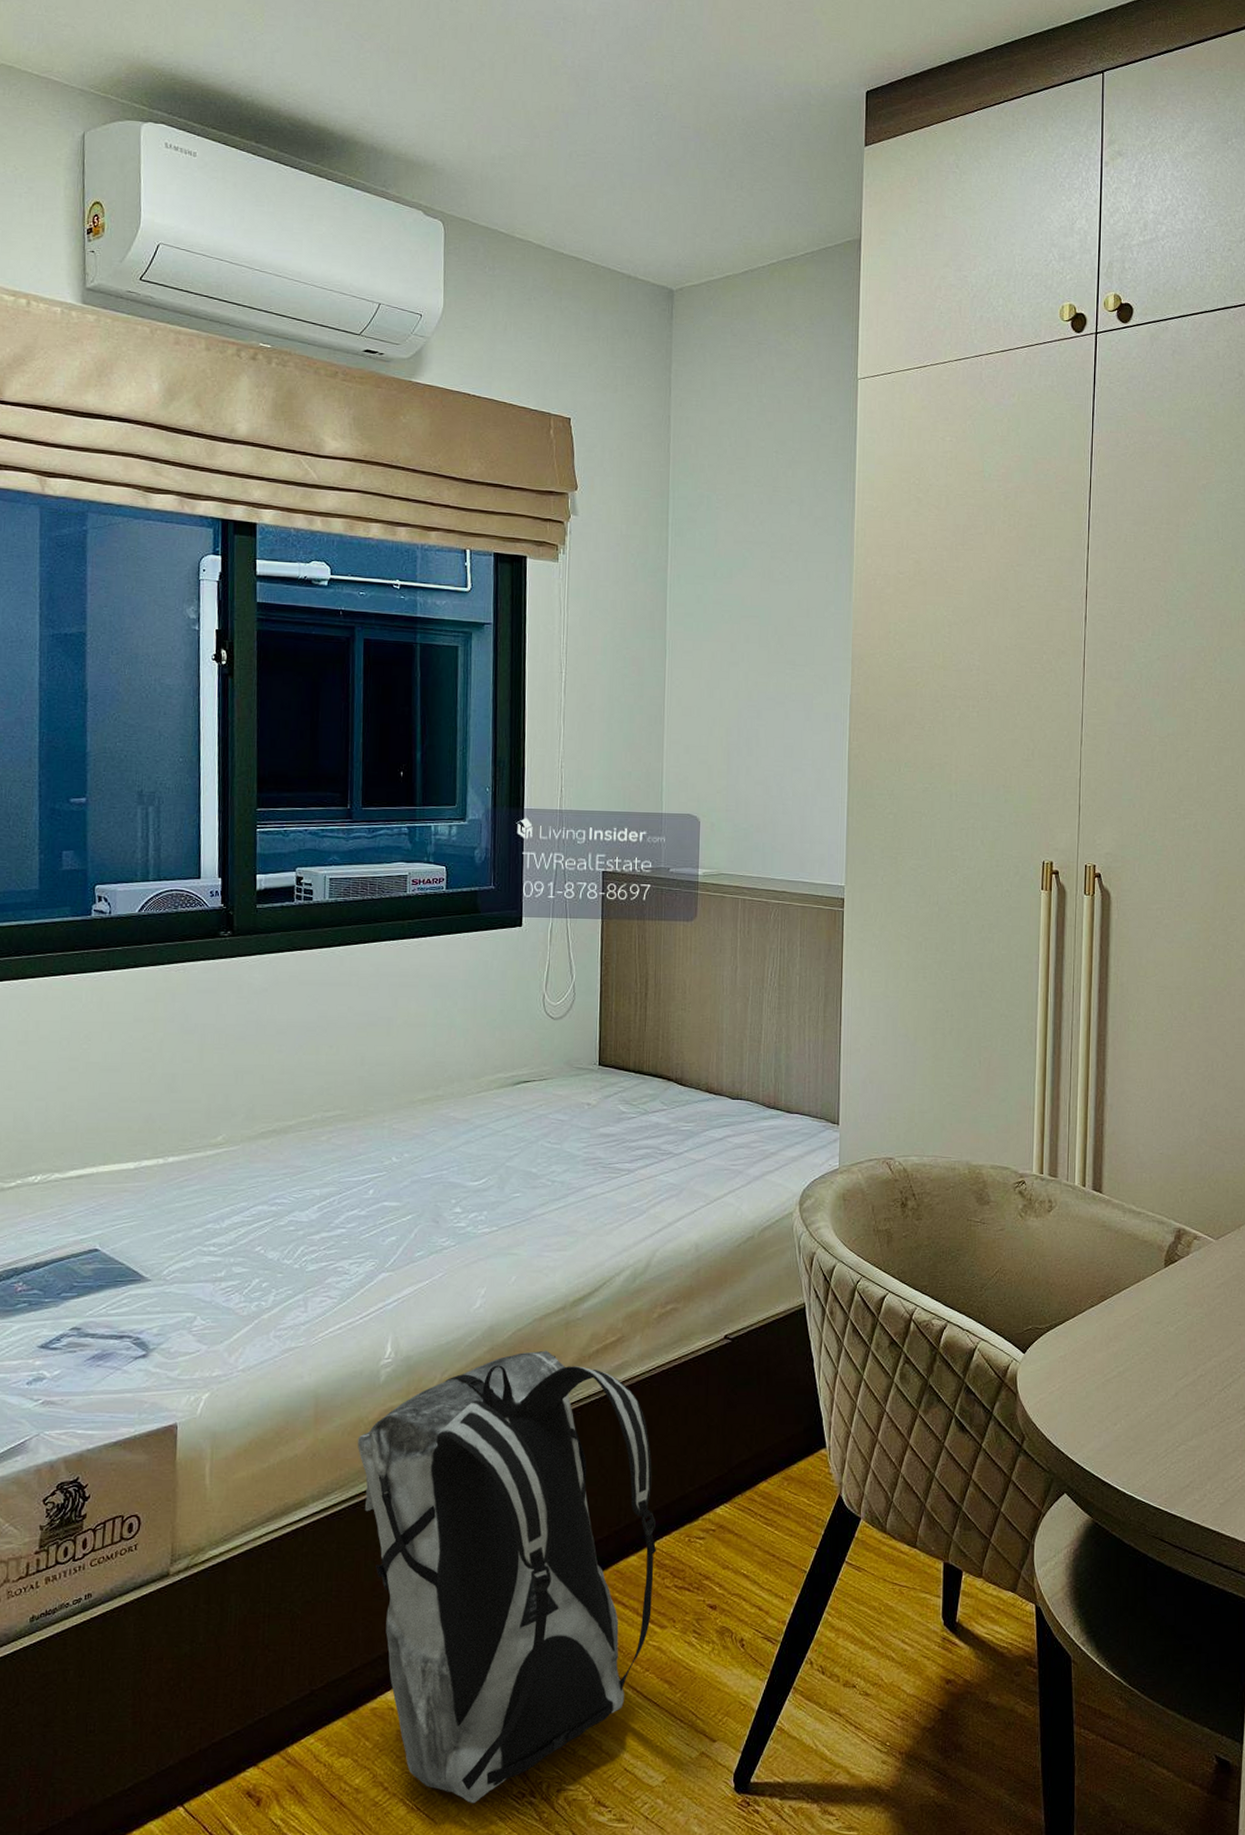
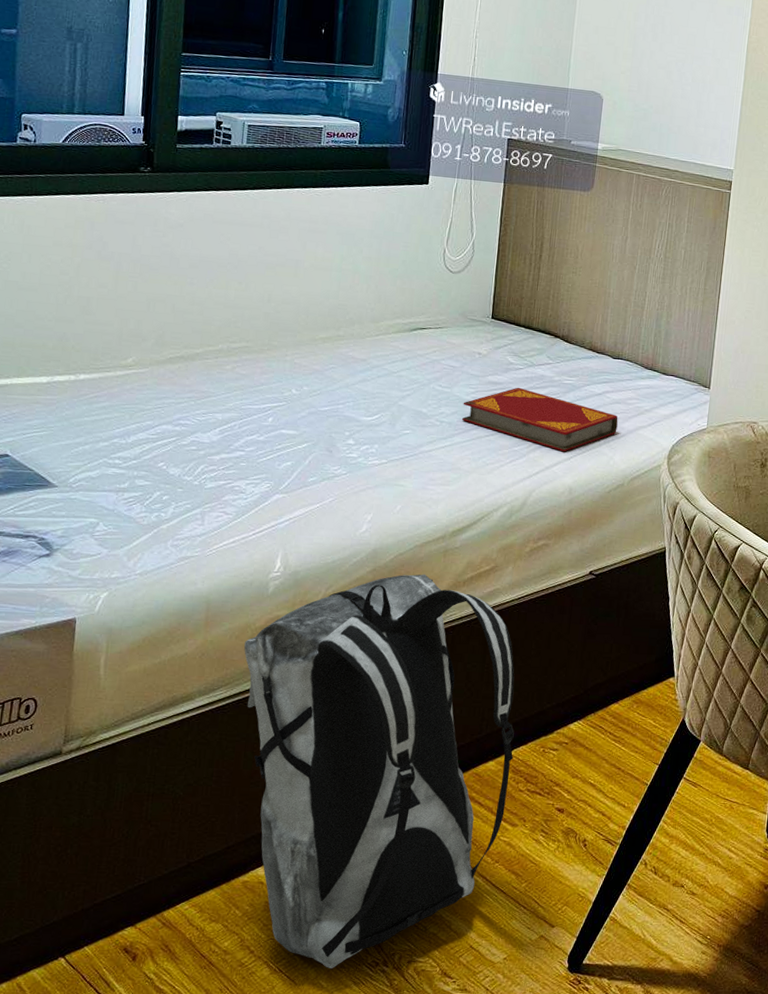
hardback book: none [575,1138,743,1205] -> present [462,387,618,452]

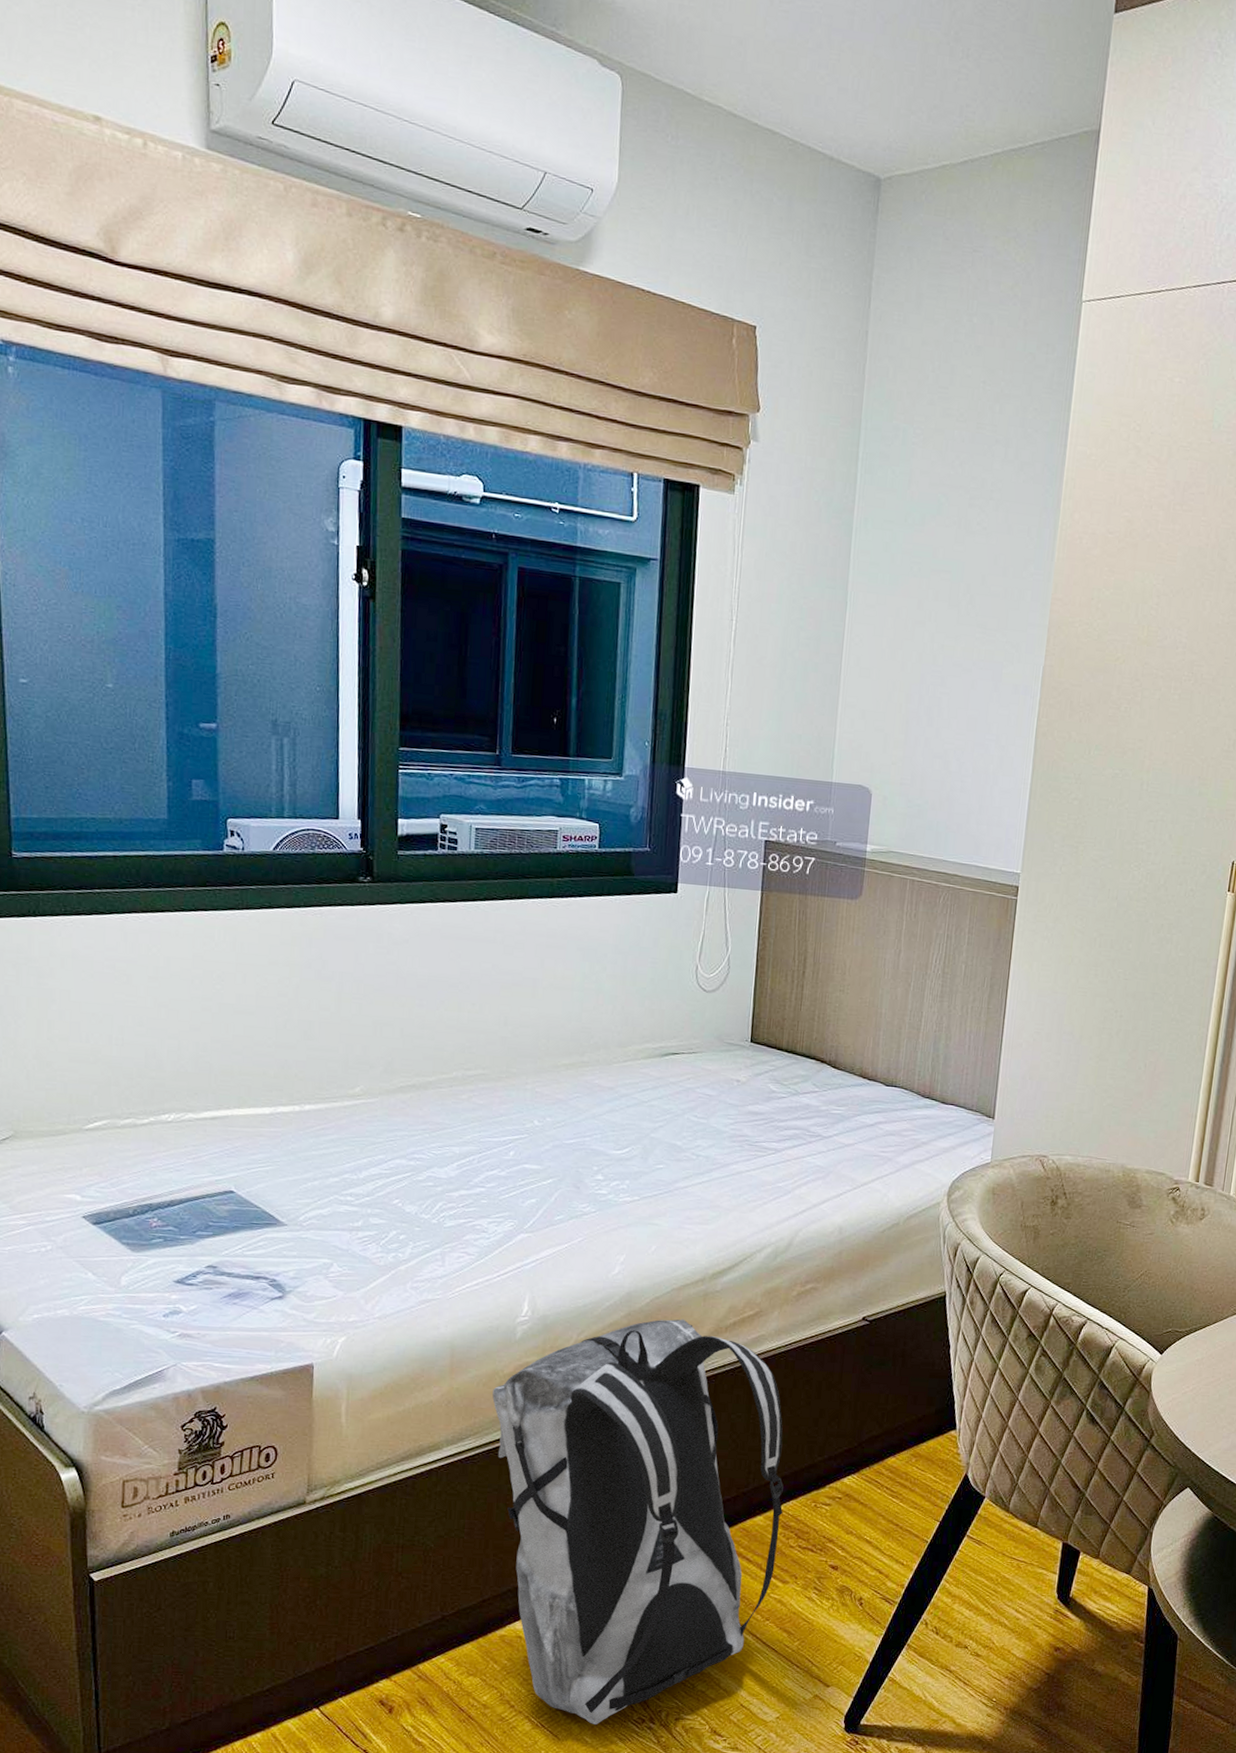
hardback book: present [462,387,618,452] -> none [720,1117,893,1189]

